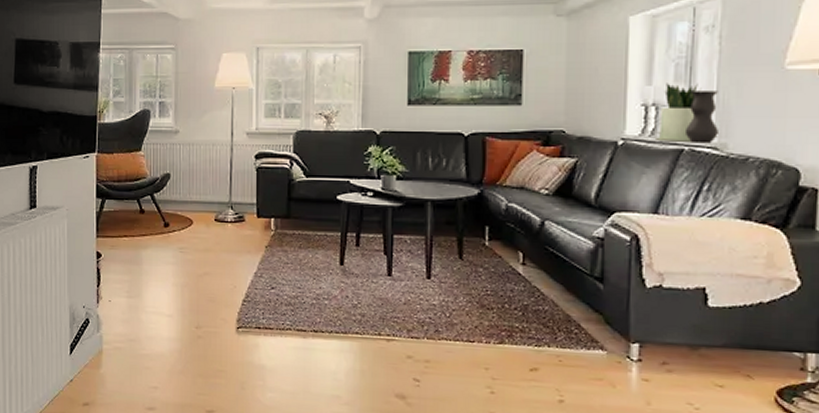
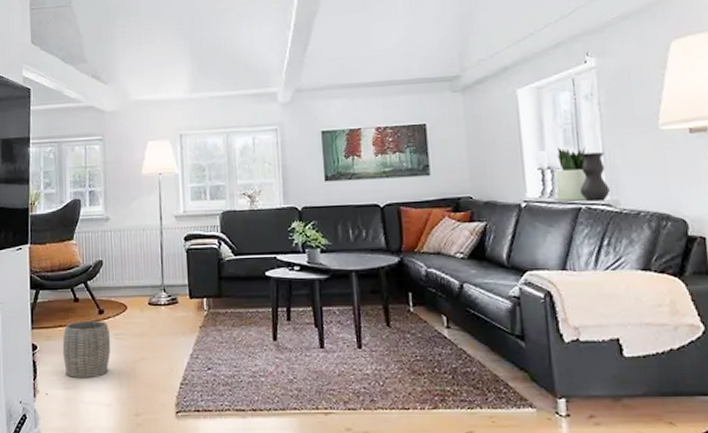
woven basket: none [127,232,175,289] -> present [62,320,111,379]

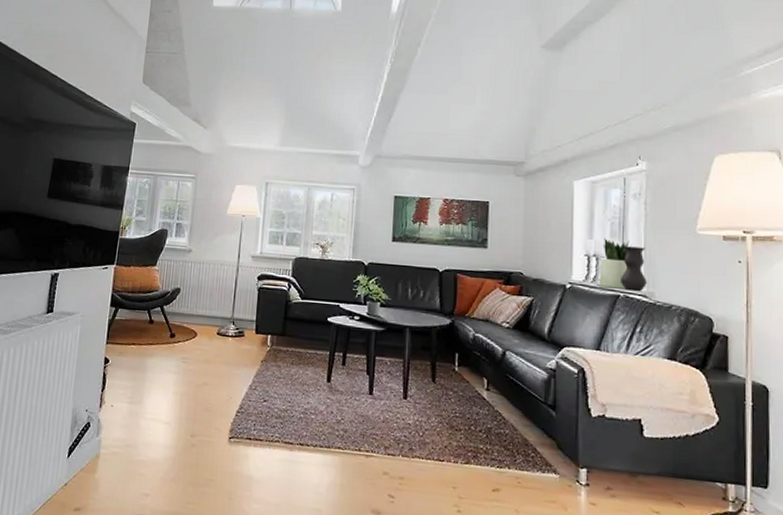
woven basket: present [62,320,111,379] -> none [131,341,178,396]

